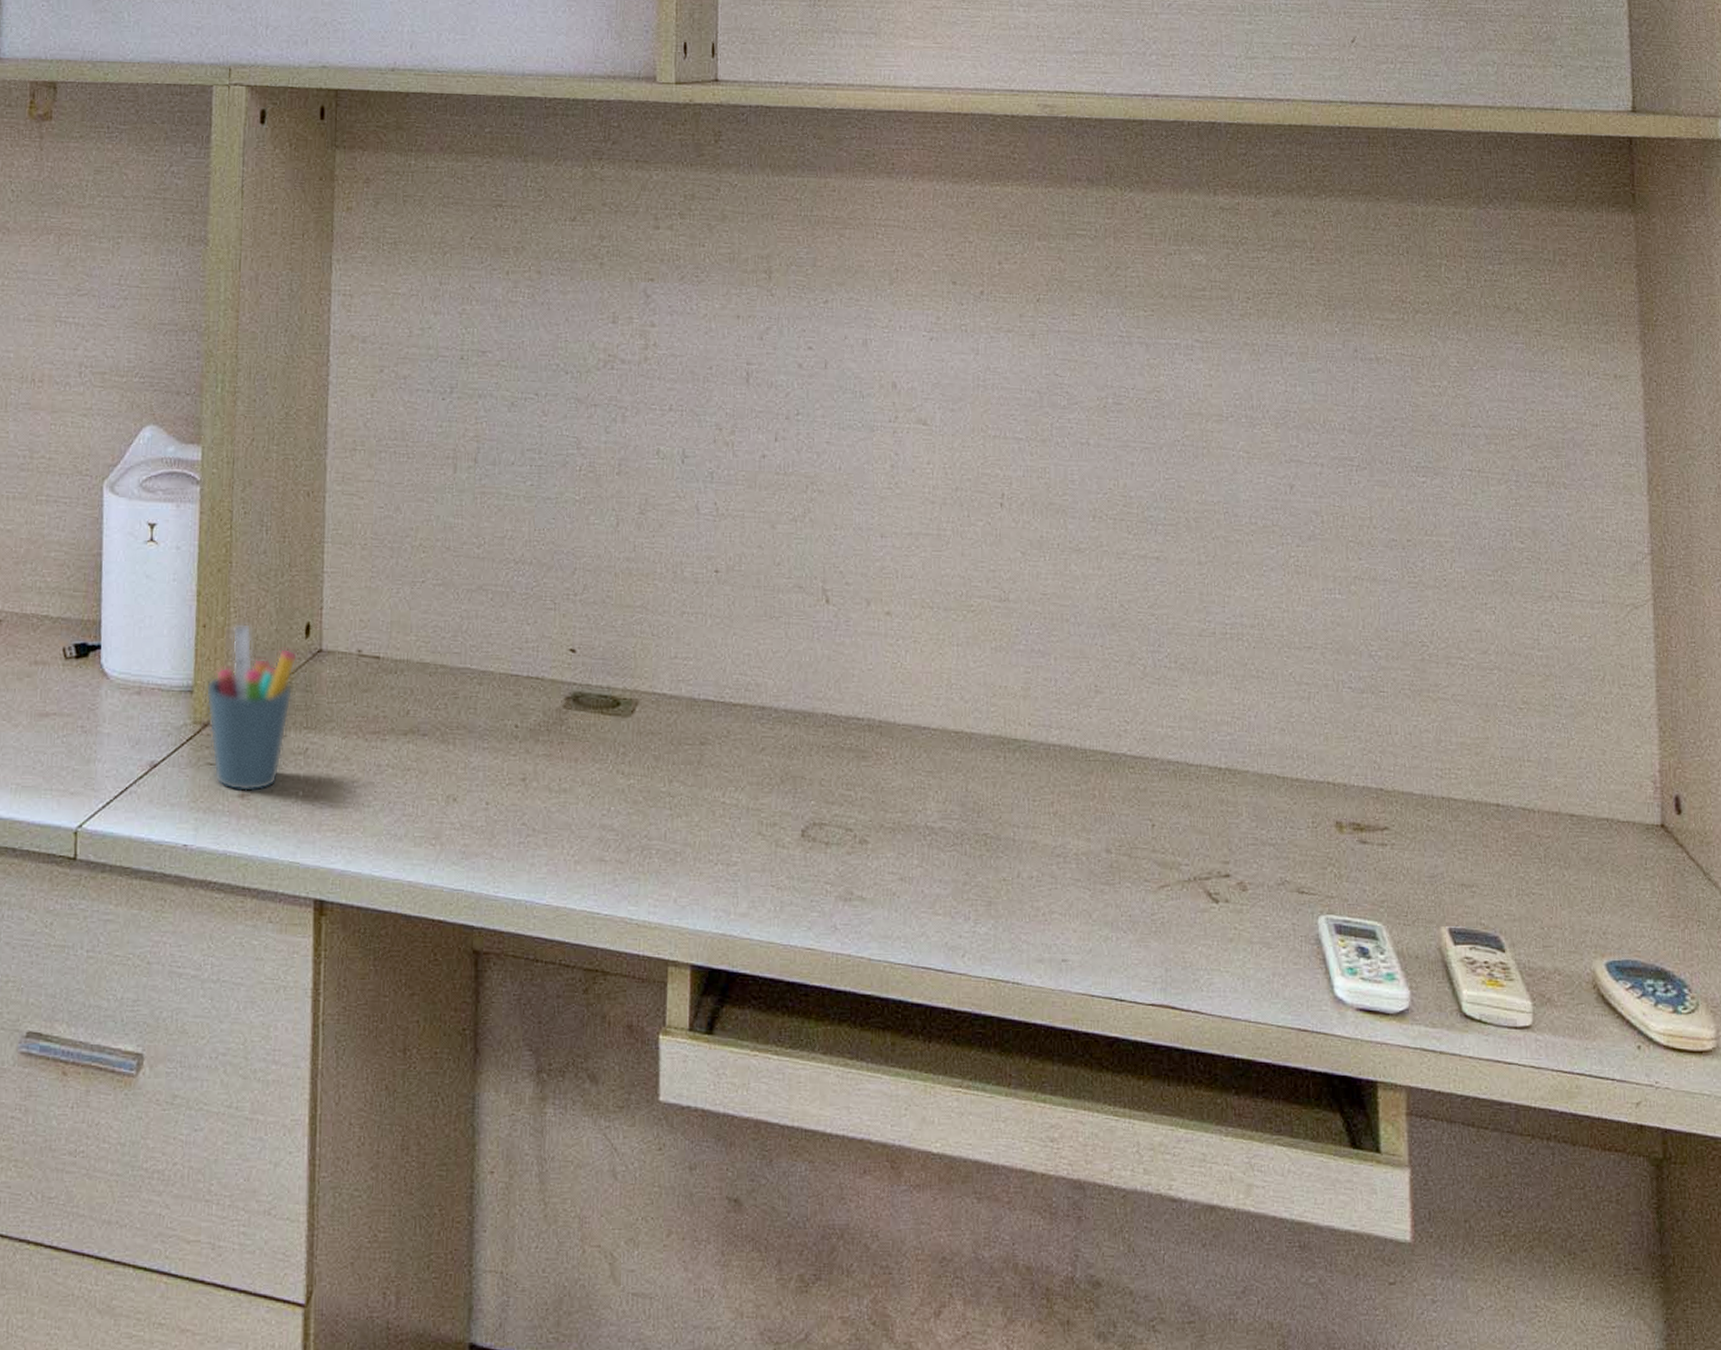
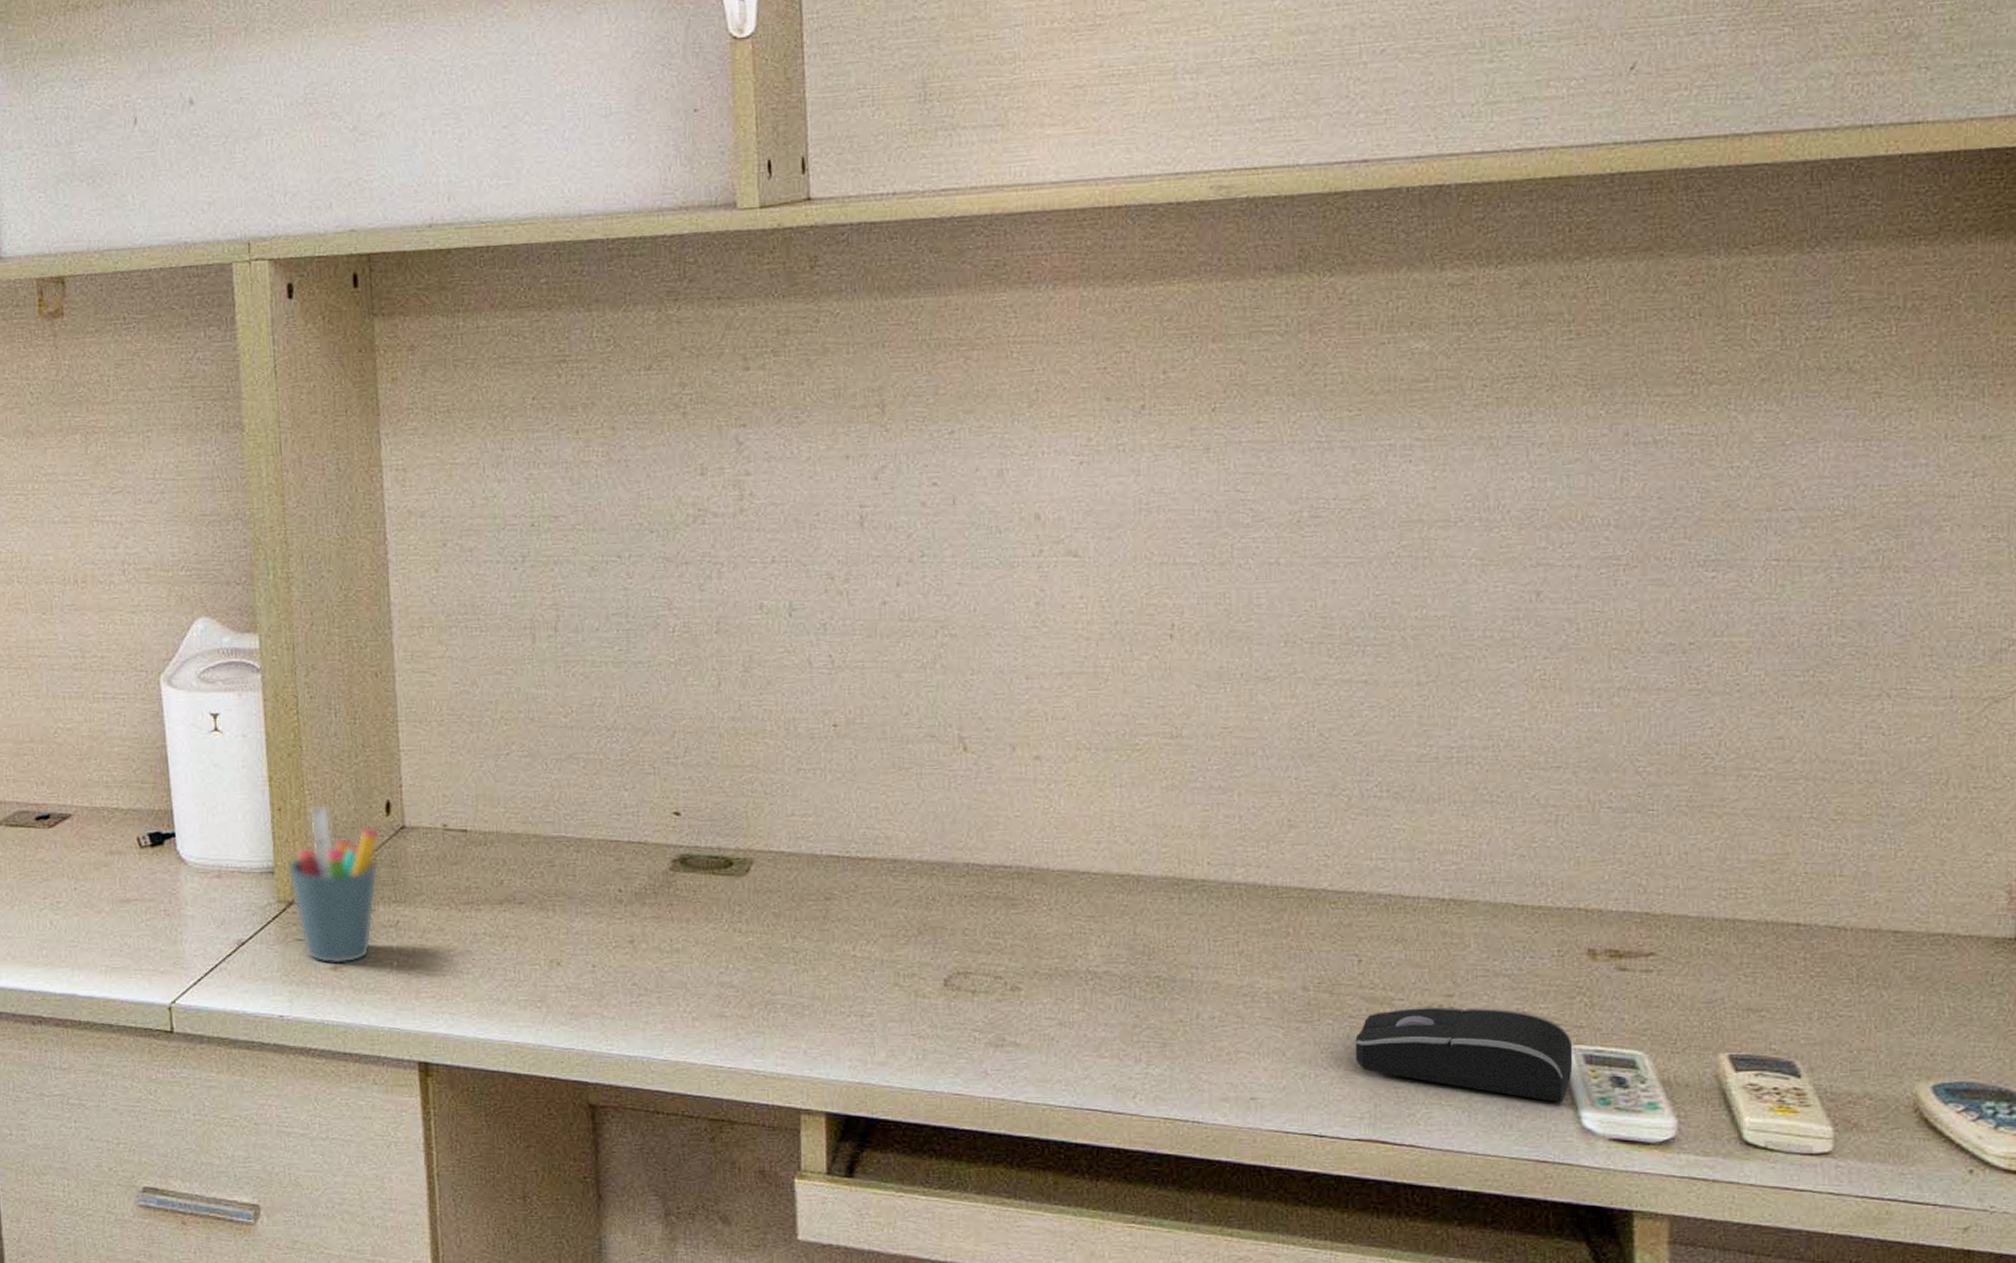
computer mouse: none [1149,872,1326,972] -> present [1355,1006,1573,1103]

